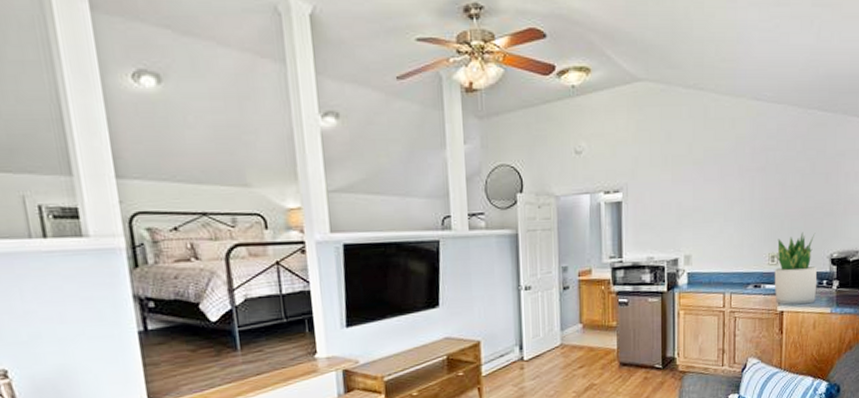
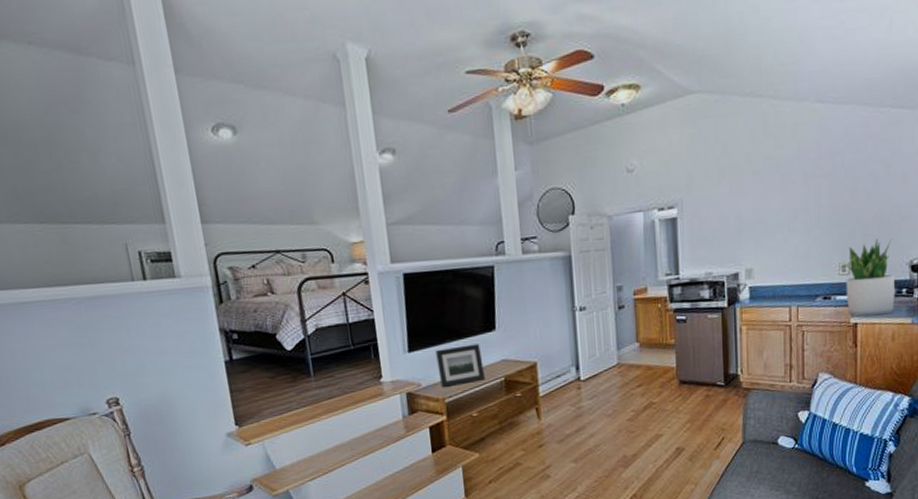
picture frame: none [375,320,426,365] -> present [436,343,485,387]

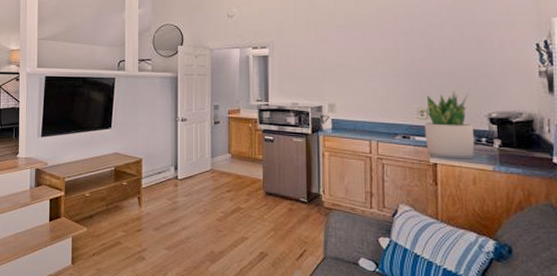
picture frame: present [436,343,485,387] -> none [62,137,99,169]

